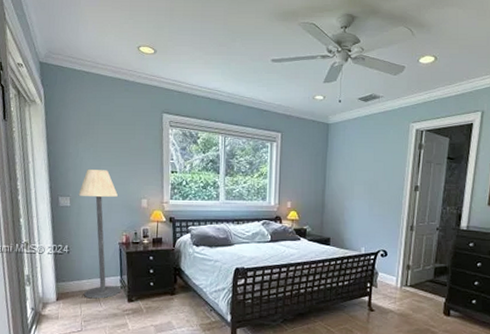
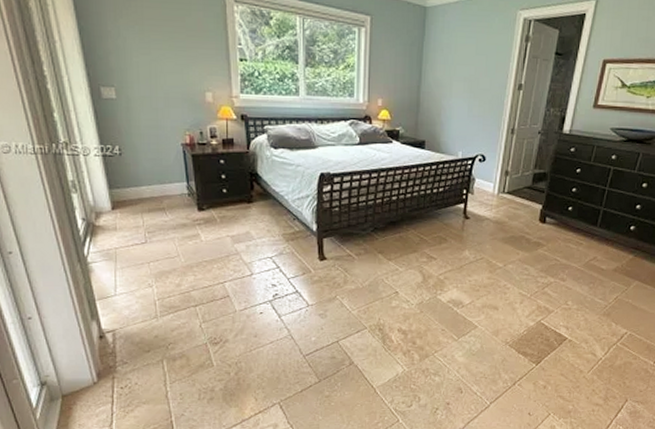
floor lamp: present [78,170,121,299] -> none [125,53,189,208]

